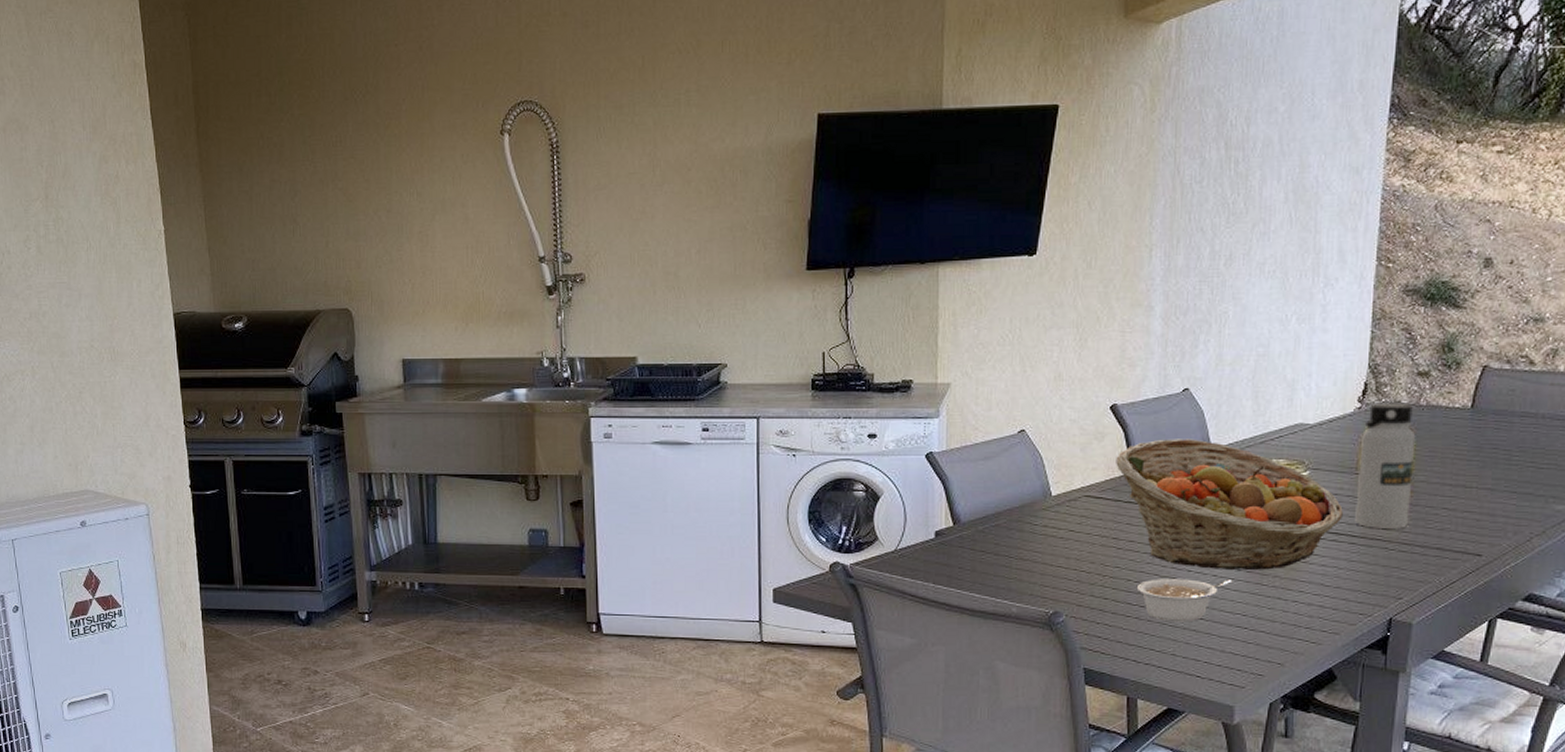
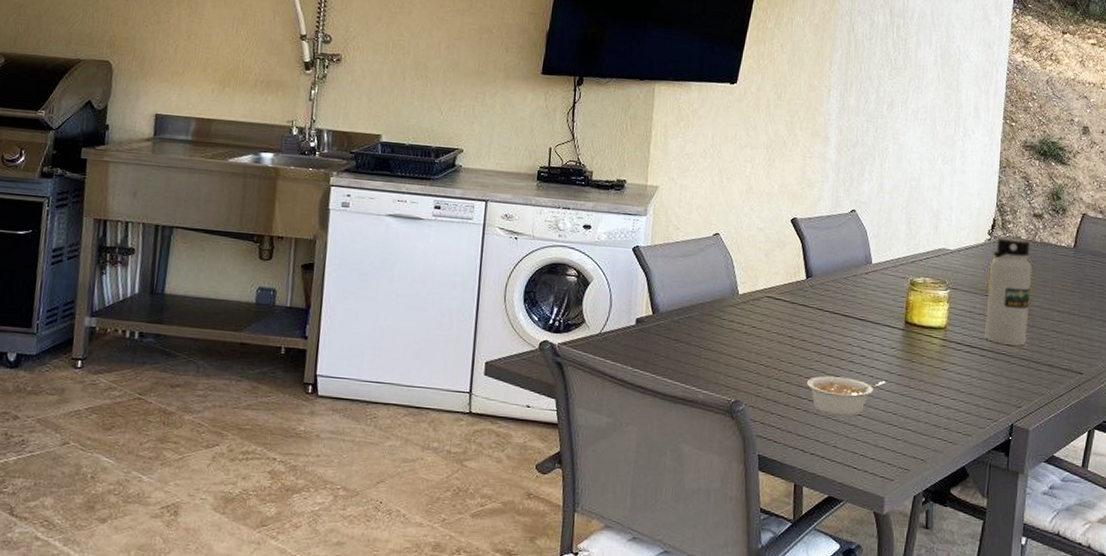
fruit basket: present [1116,439,1343,570] -> none [794,252,976,374]

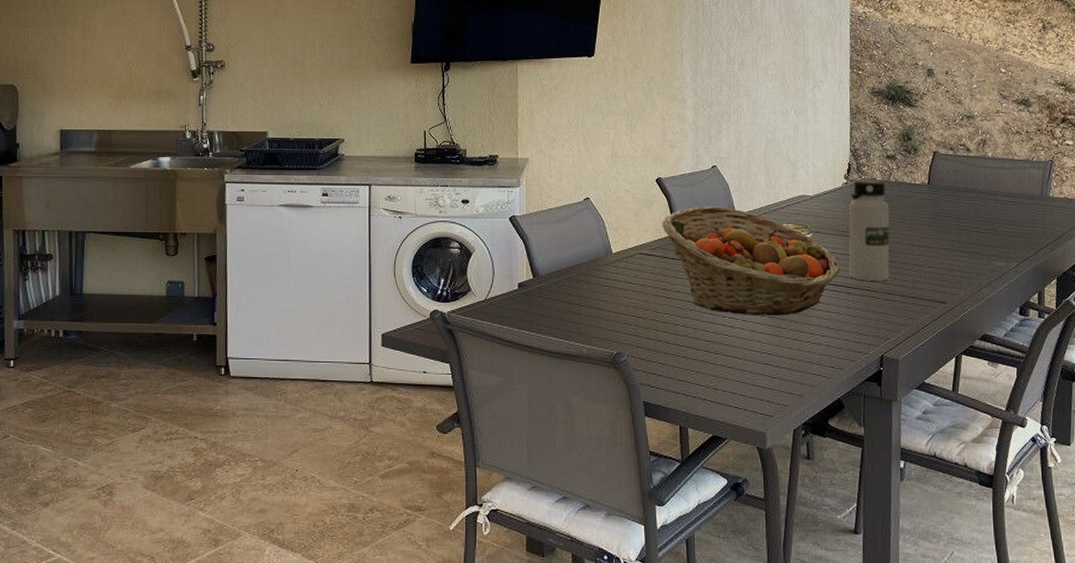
fruit basket: none [794,252,976,374] -> present [662,206,840,315]
legume: present [806,376,885,418] -> none [683,323,757,361]

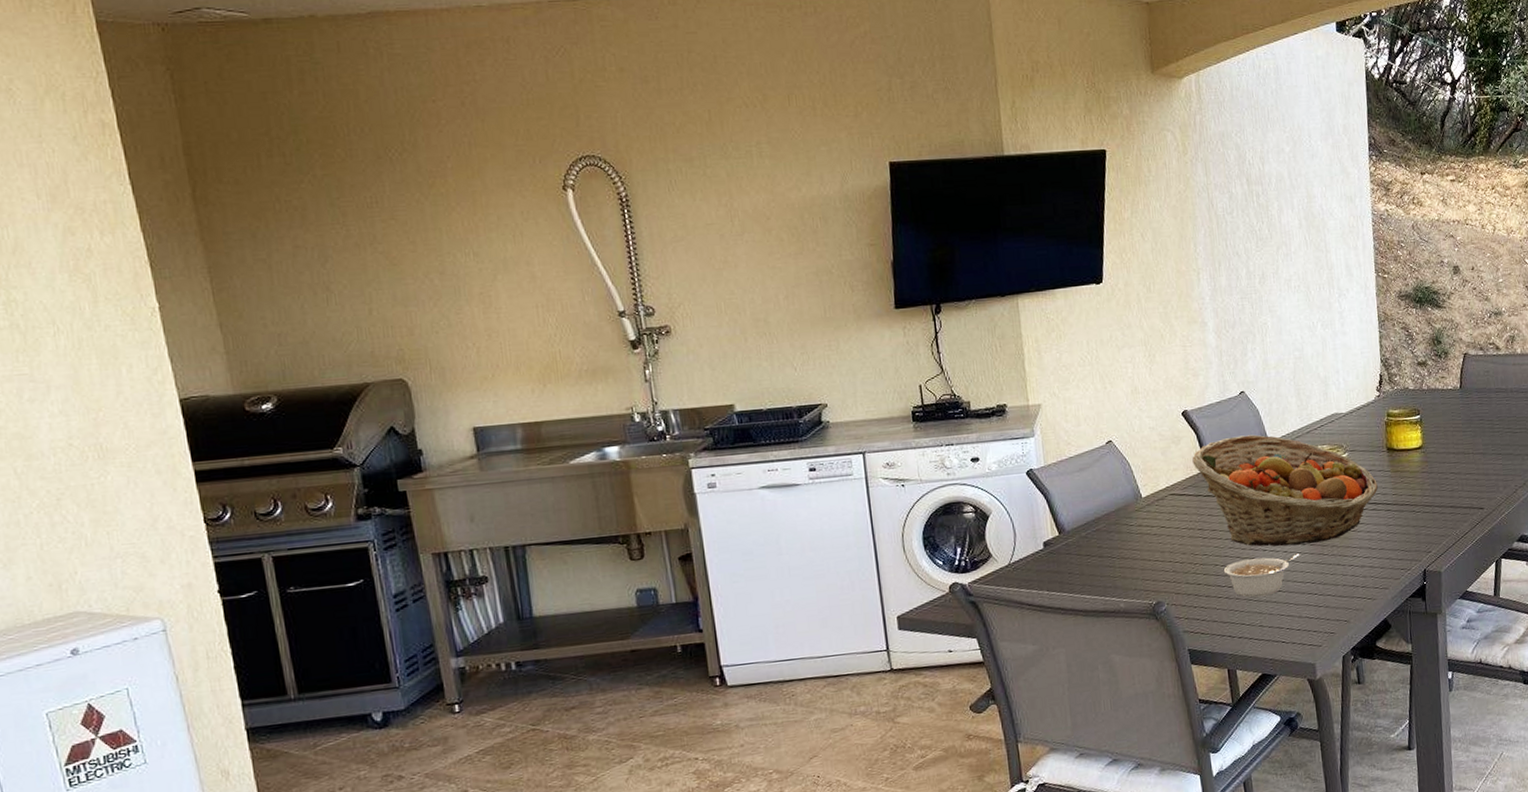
legume: none [683,323,757,361] -> present [1223,553,1299,598]
water bottle: present [849,179,890,281] -> none [1383,389,1427,496]

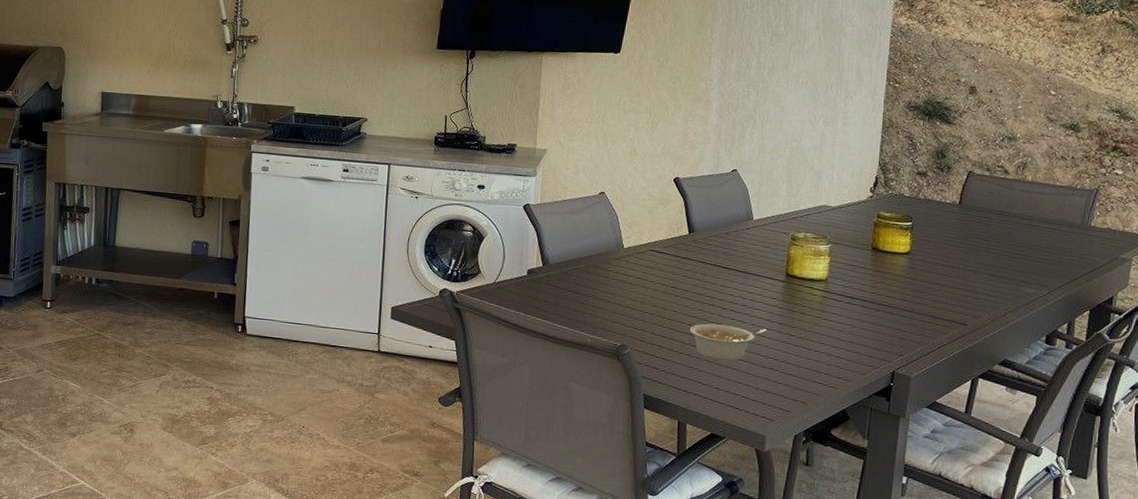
fruit basket: present [1192,434,1378,547] -> none [676,209,857,323]

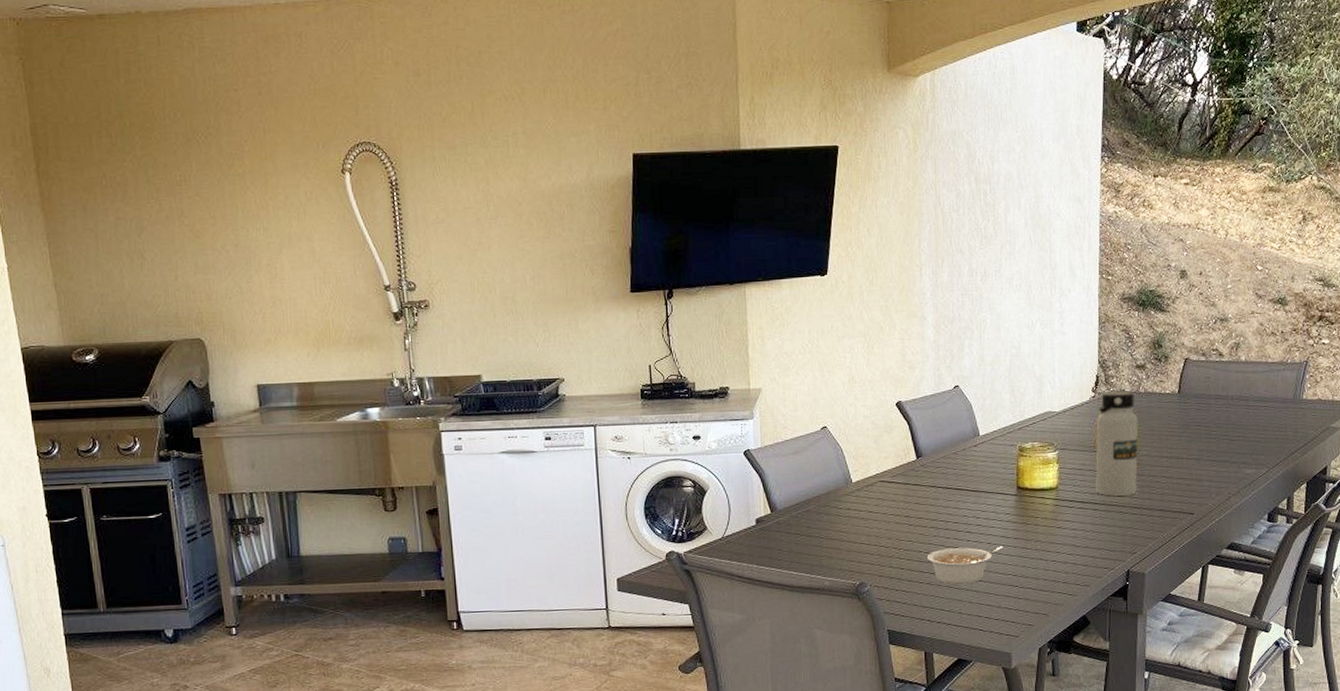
water bottle: none [866,194,916,298] -> present [1096,391,1138,496]

